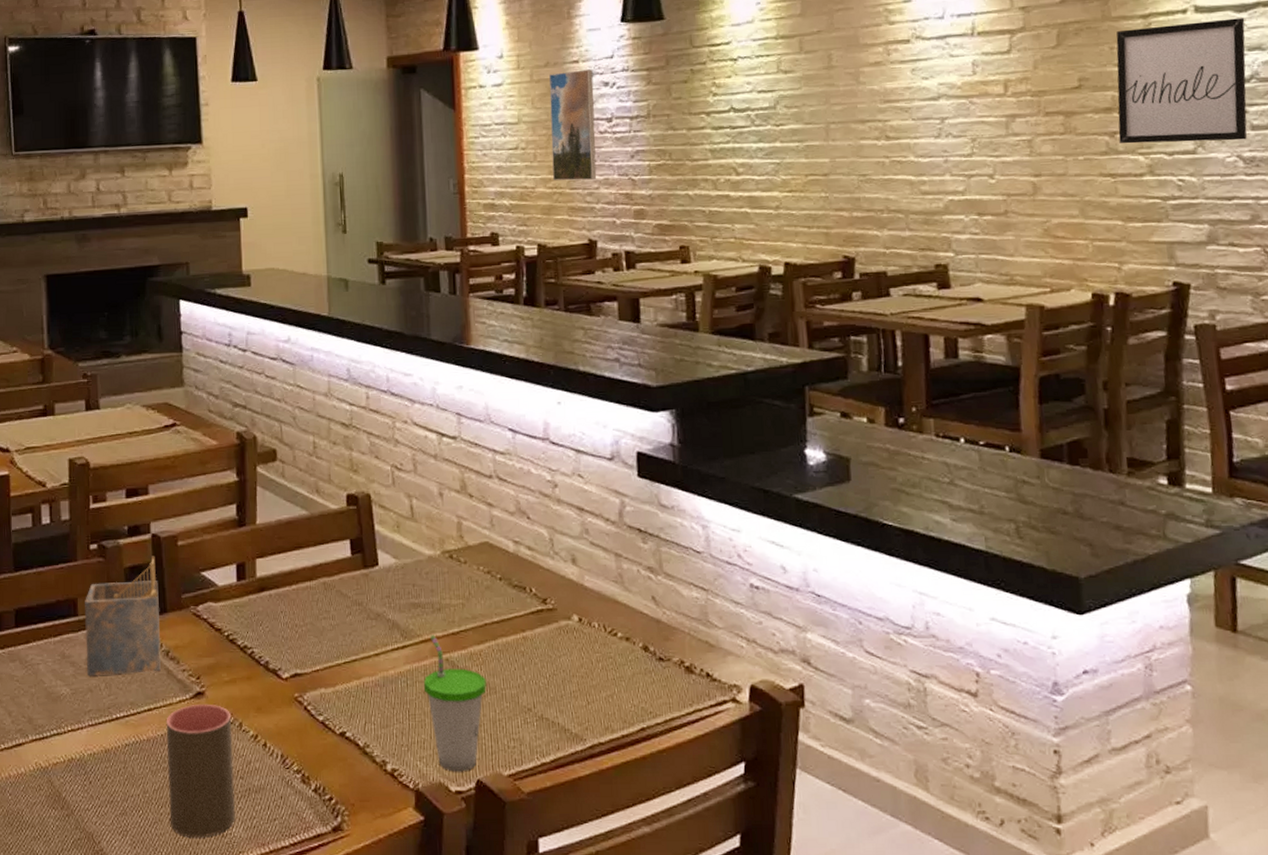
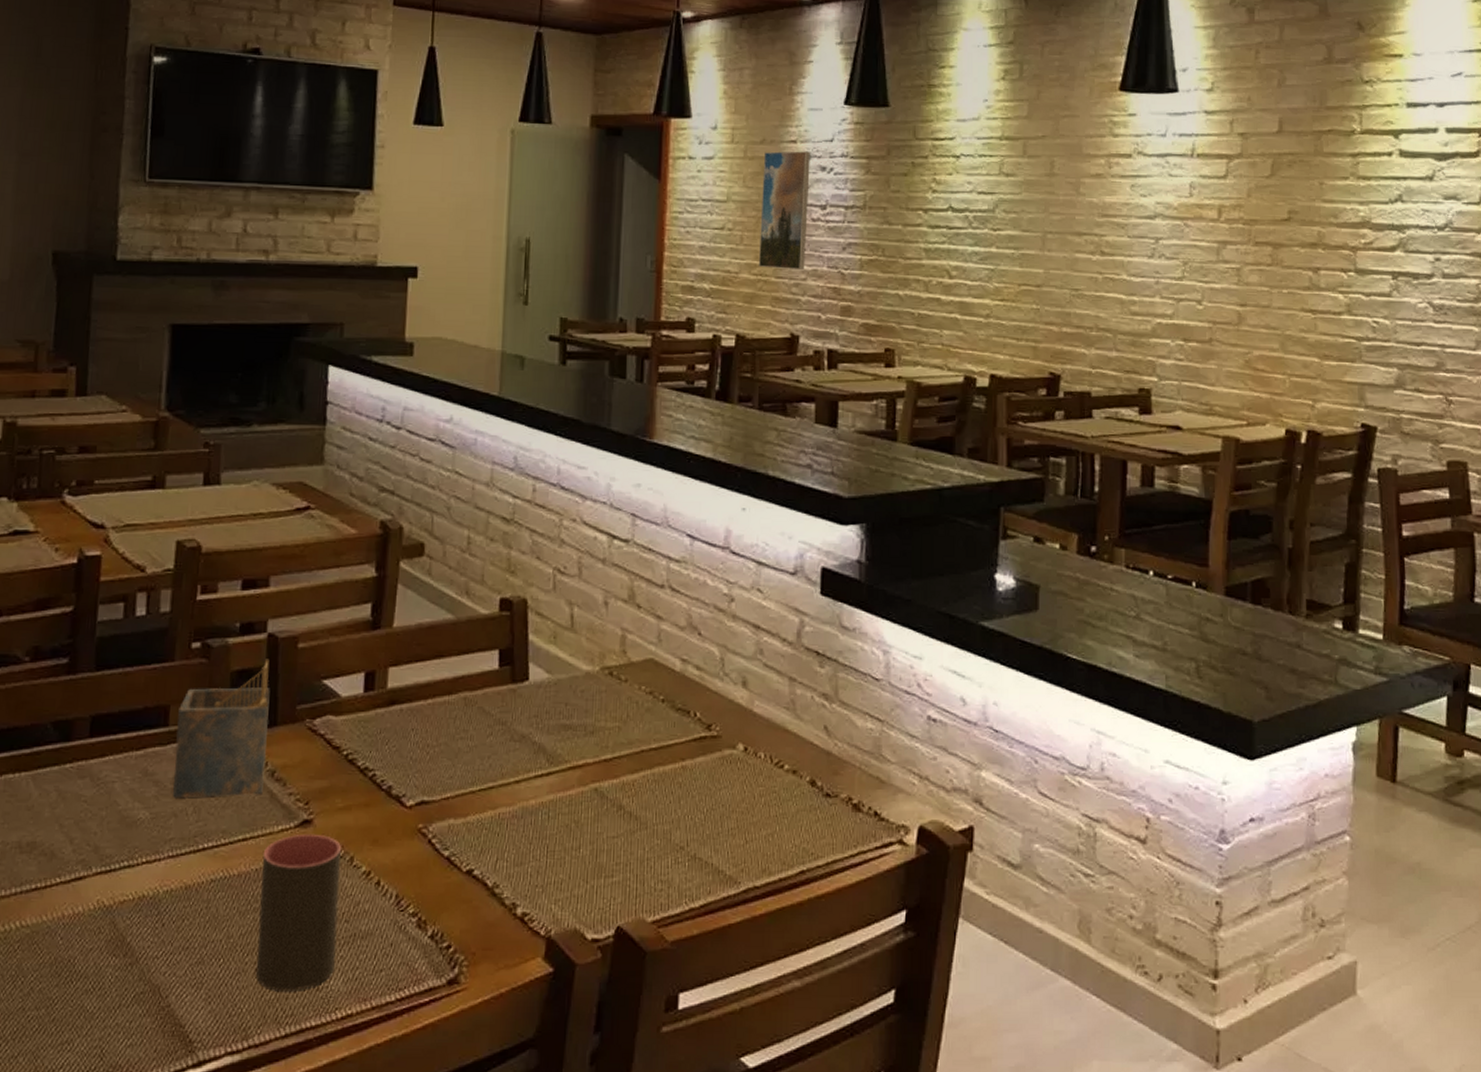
cup: present [423,635,487,772] -> none [566,761,637,917]
wall art: present [1116,18,1247,144] -> none [1321,166,1444,287]

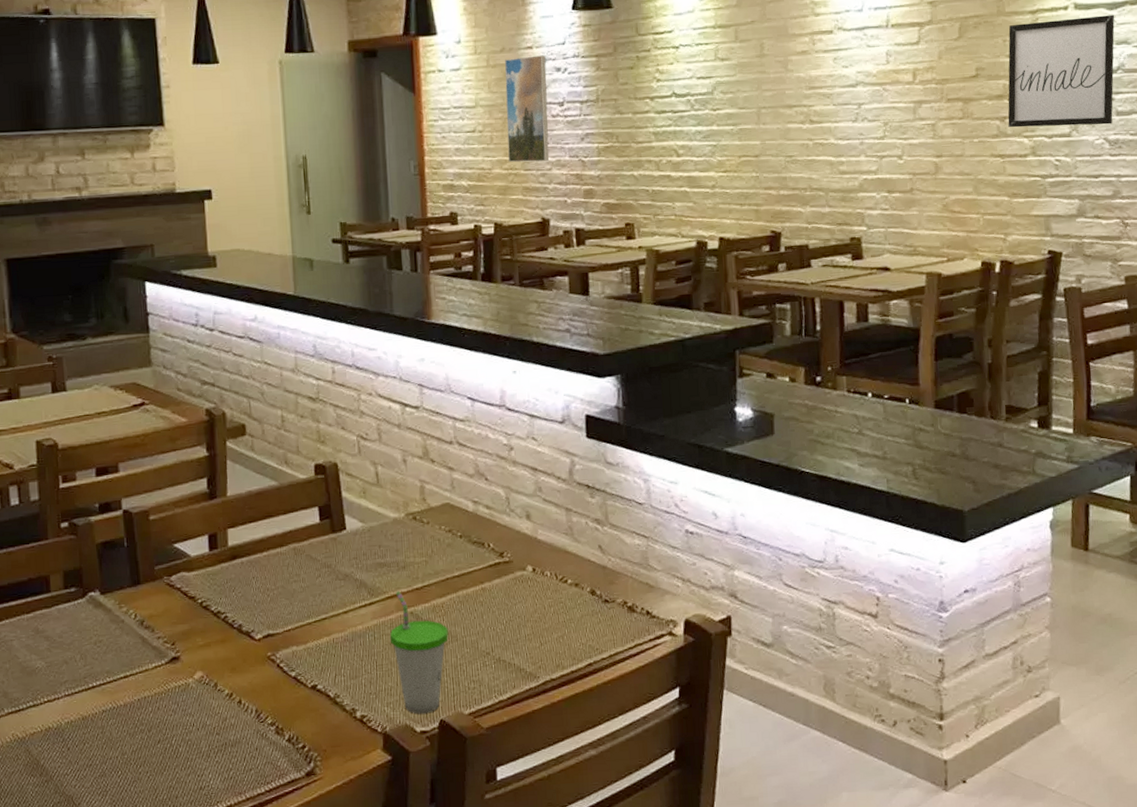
napkin holder: present [173,659,270,797] -> none [57,531,136,648]
cup: present [256,833,341,991] -> none [142,667,213,792]
cup: none [566,761,637,917] -> present [389,591,449,714]
wall art: none [1321,166,1444,287] -> present [1008,15,1115,128]

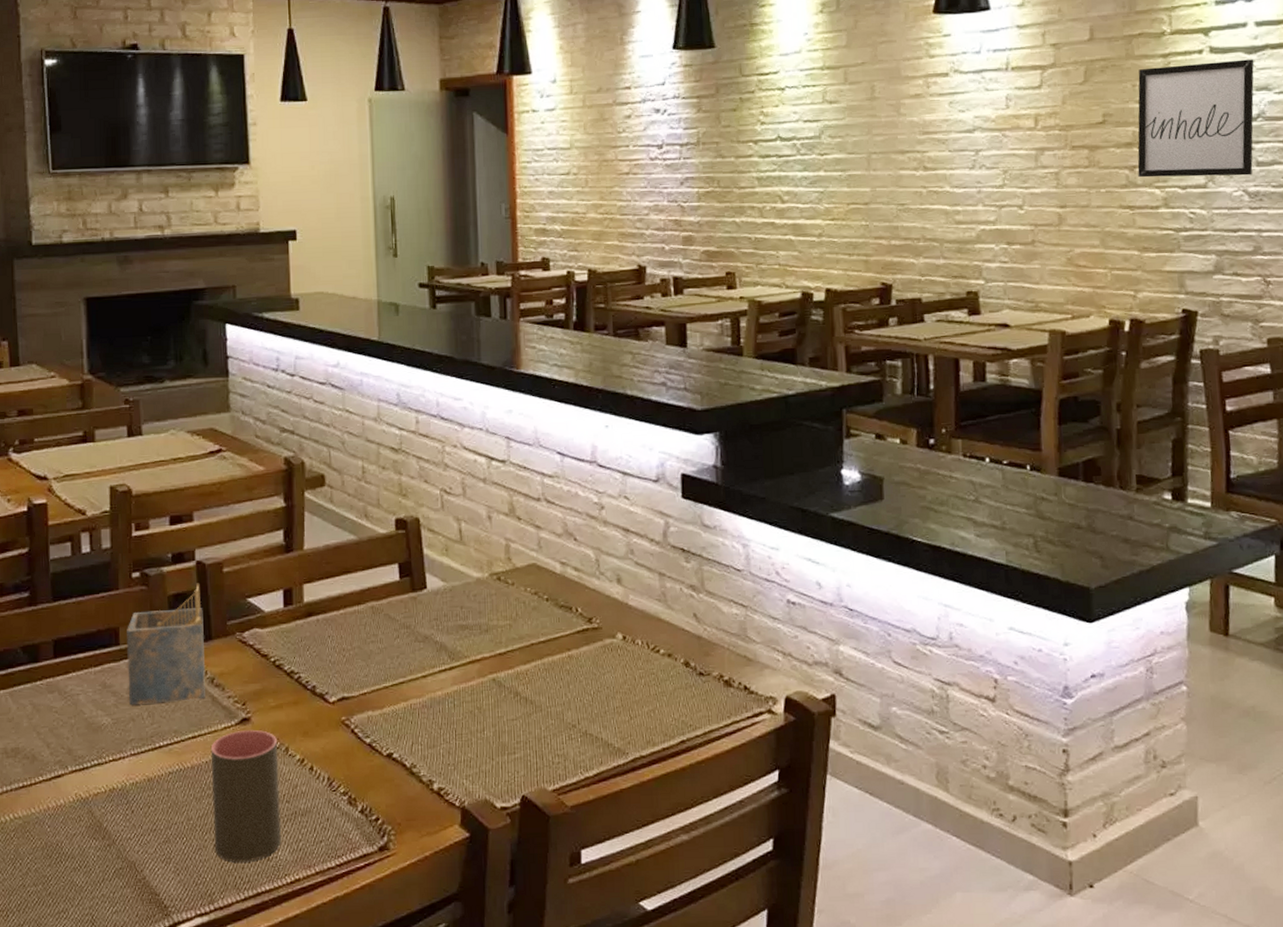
napkin holder: none [57,531,136,648] -> present [127,583,206,704]
cup: none [142,667,213,792] -> present [210,729,282,862]
cup: present [389,591,449,714] -> none [470,656,532,789]
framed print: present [504,55,550,163] -> none [601,96,647,207]

